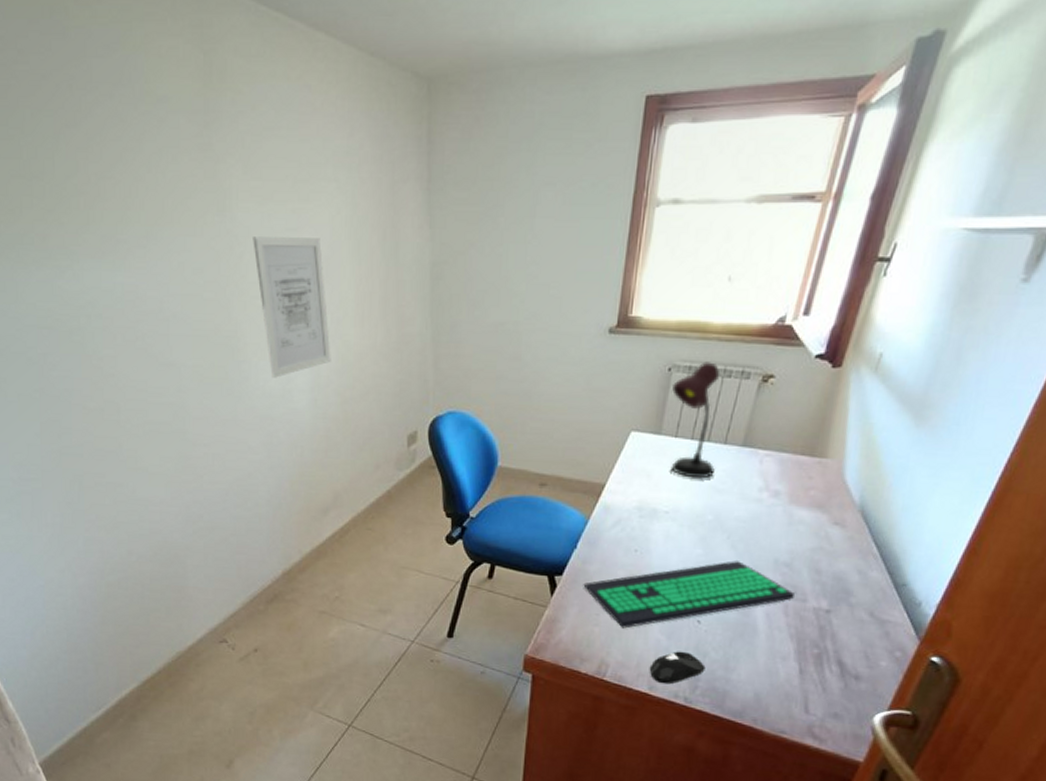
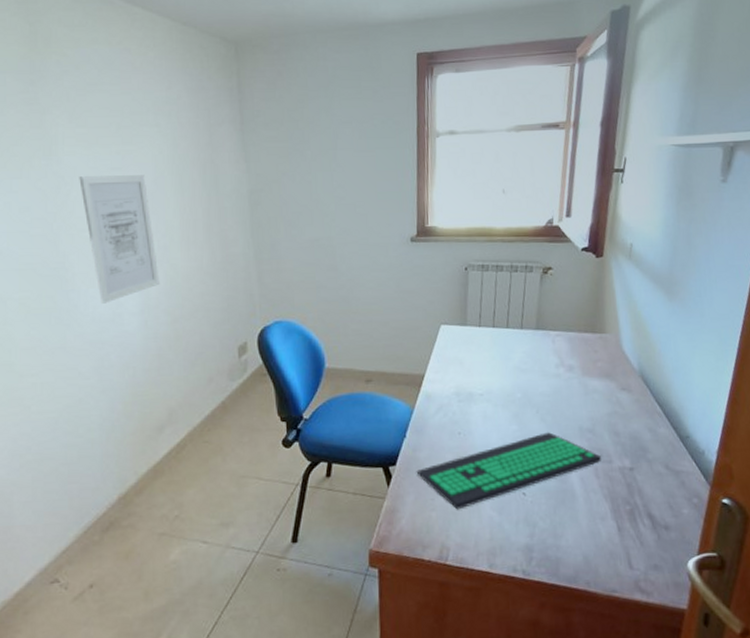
computer mouse: present [649,651,706,685] -> none [486,524,537,560]
desk lamp: present [670,362,720,479] -> none [471,260,517,362]

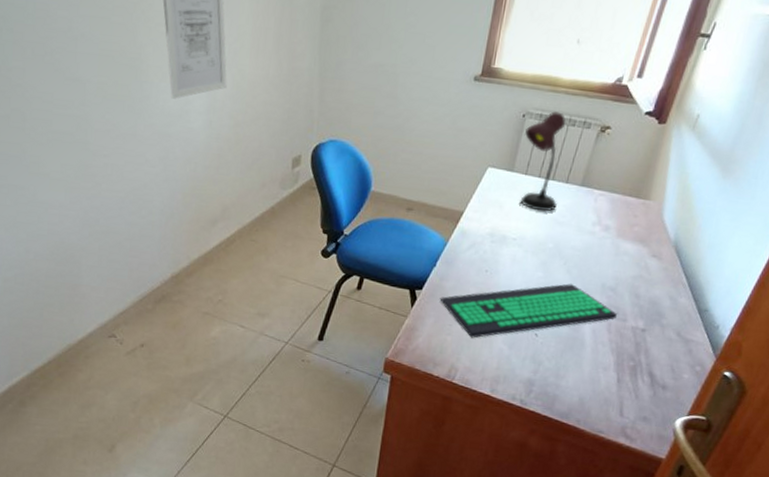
desk lamp: none [471,260,517,362] -> present [520,111,566,212]

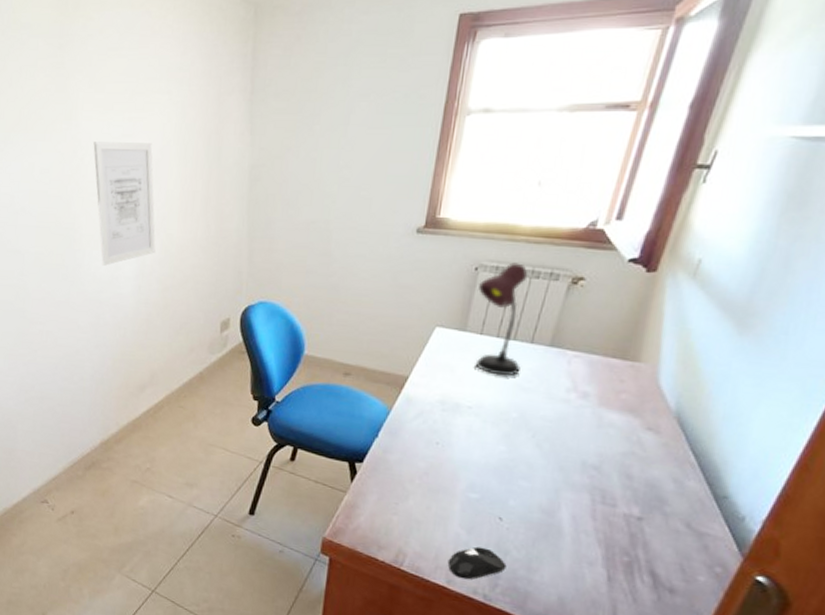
computer keyboard: present [440,284,617,338] -> none [383,460,603,520]
computer mouse: none [492,359,540,388] -> present [447,546,507,580]

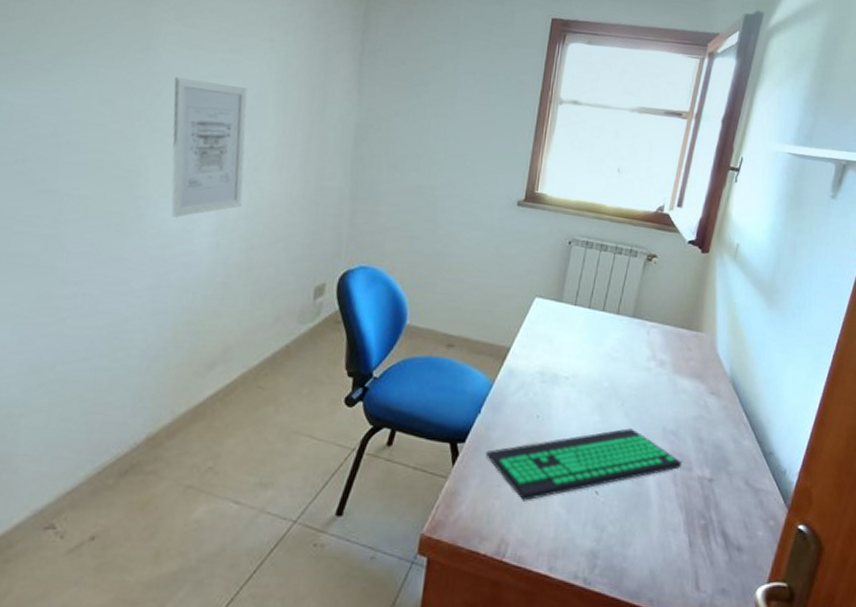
computer keyboard: none [383,460,603,520] -> present [485,428,681,501]
computer mouse: present [447,546,507,580] -> none [549,525,604,564]
desk lamp: present [475,262,528,376] -> none [570,238,613,346]

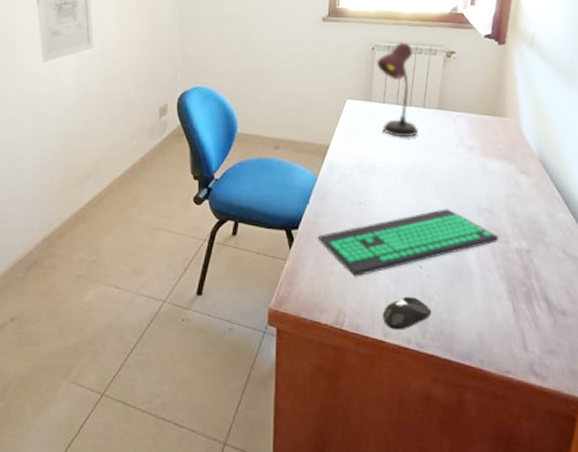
computer mouse: none [549,525,604,564] -> present [382,296,432,330]
desk lamp: none [570,238,613,346] -> present [377,42,418,138]

